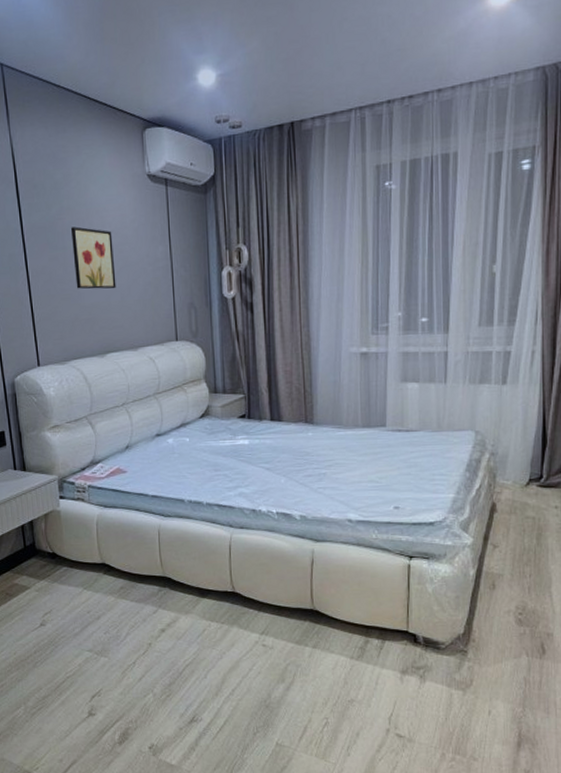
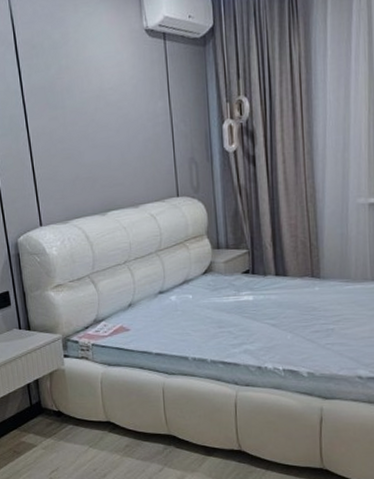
wall art: present [70,226,116,289] -> none [69,85,116,148]

